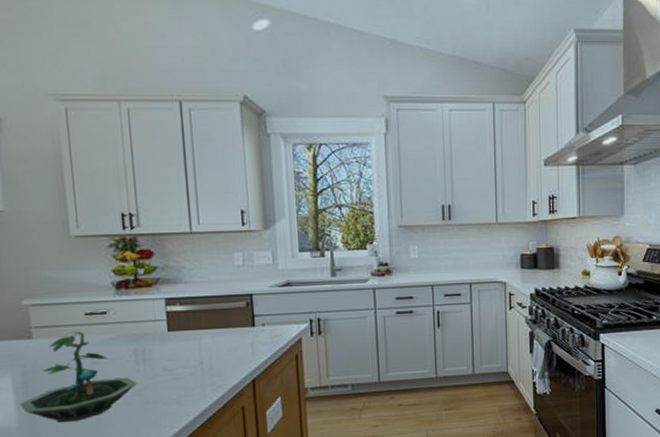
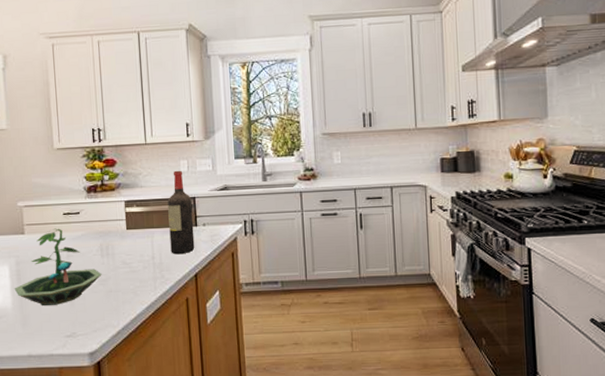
wine bottle: none [218,263,252,359] -> present [167,170,195,255]

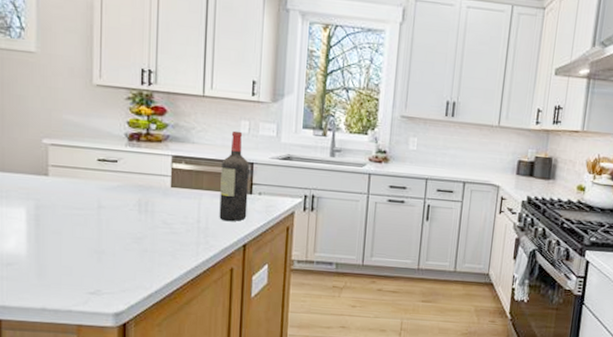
terrarium: present [14,228,102,305] -> none [31,174,137,259]

